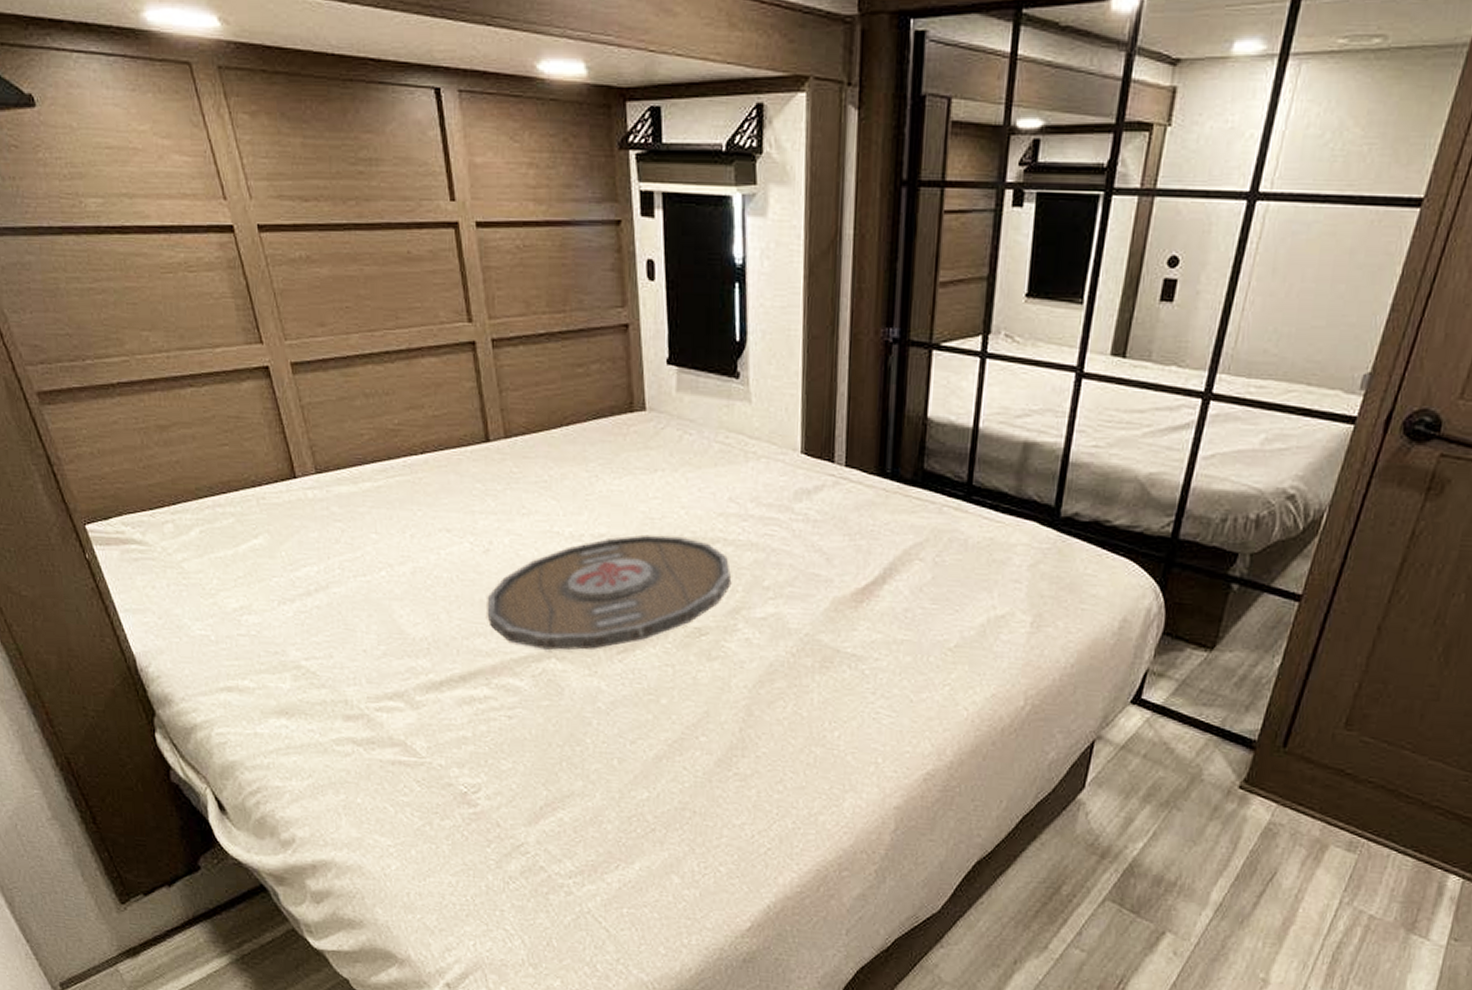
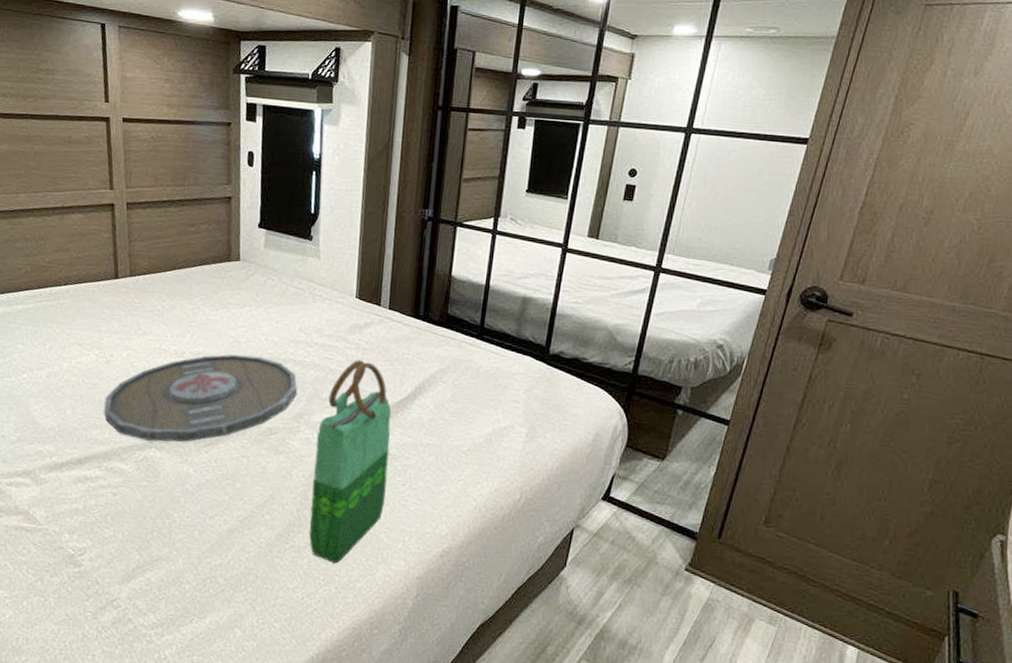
tote bag: none [756,535,855,793] -> present [309,360,392,564]

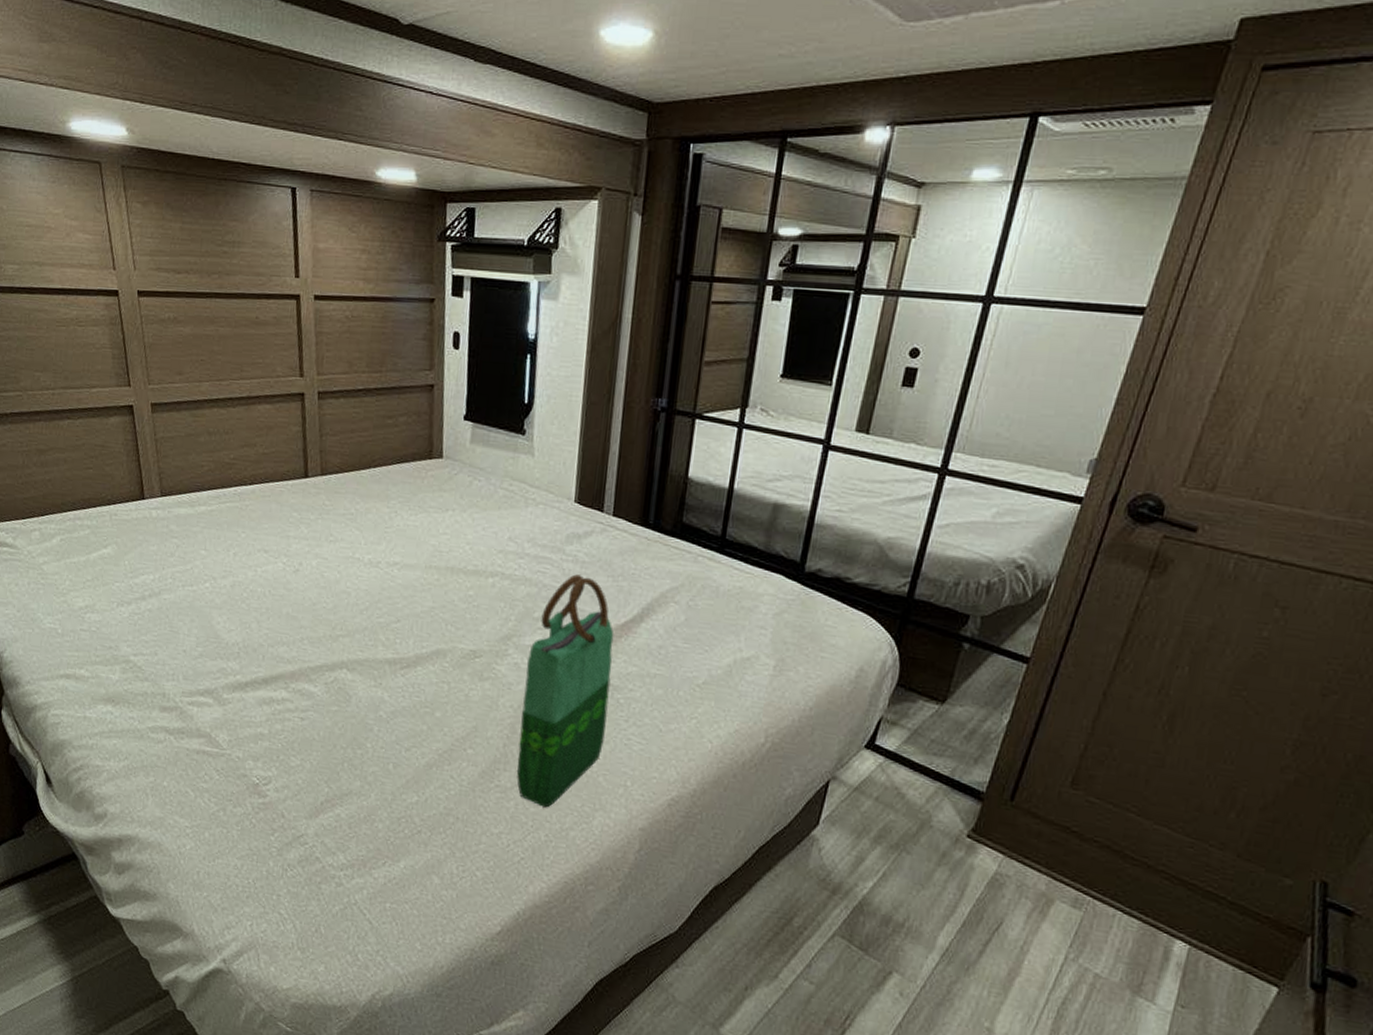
serving tray: present [104,354,298,442] -> none [291,565,506,664]

